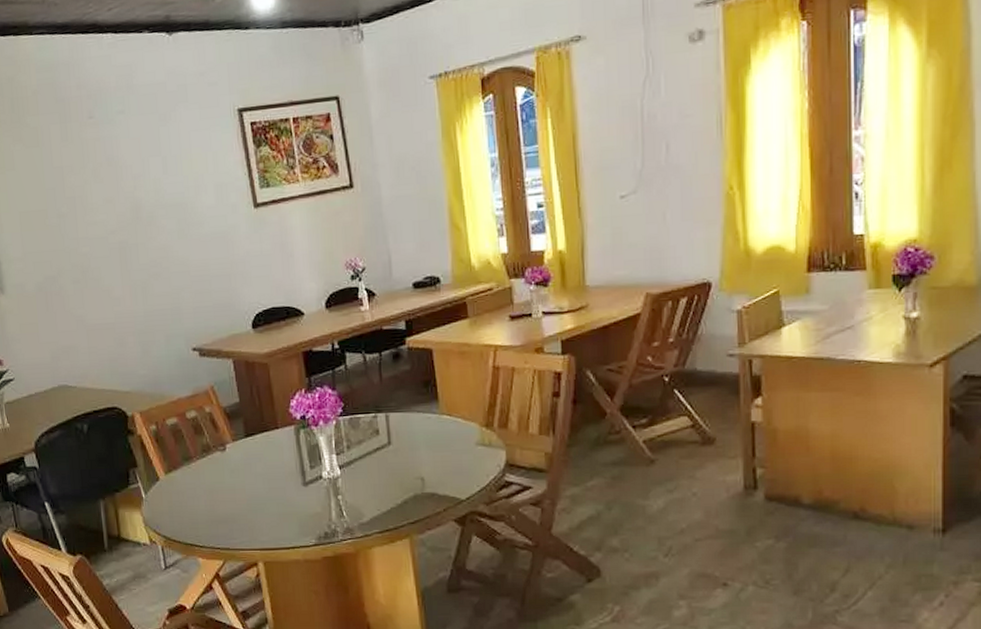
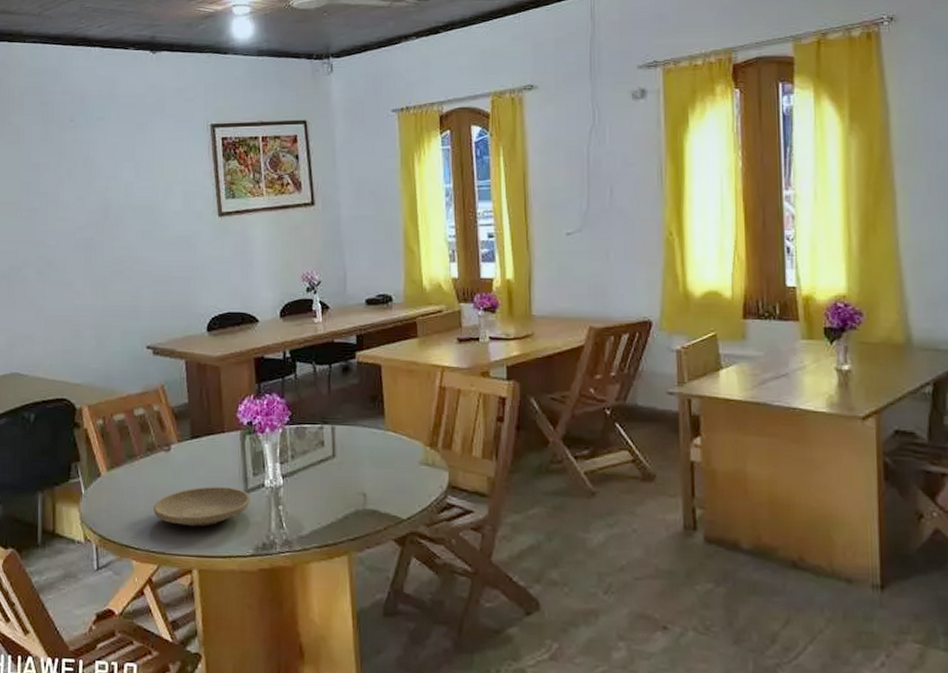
plate: none [213,482,309,522] -> present [152,487,250,527]

